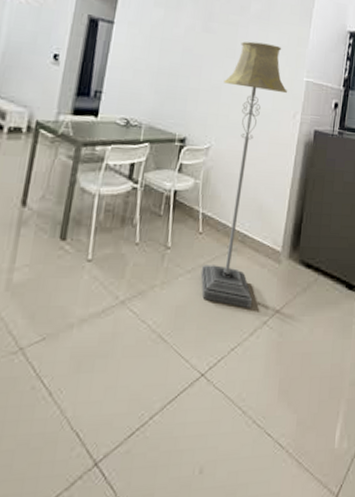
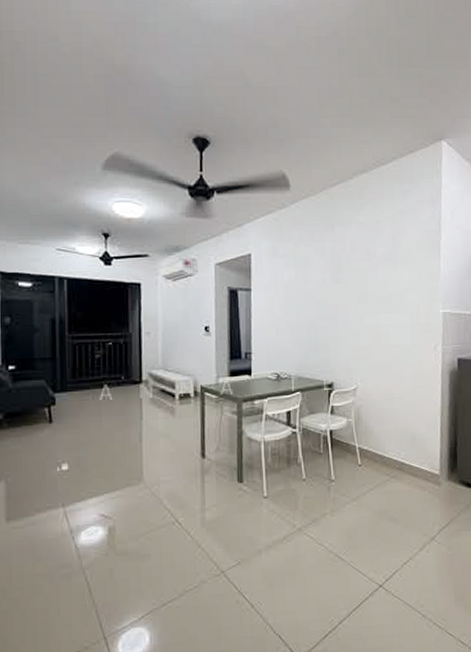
floor lamp: present [200,41,287,308] -> none [361,283,424,527]

